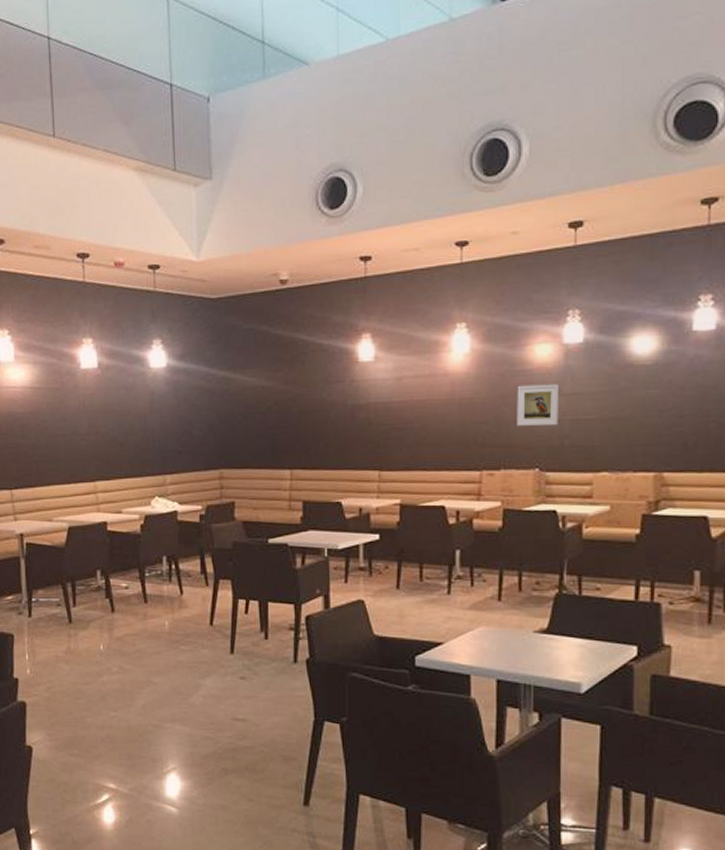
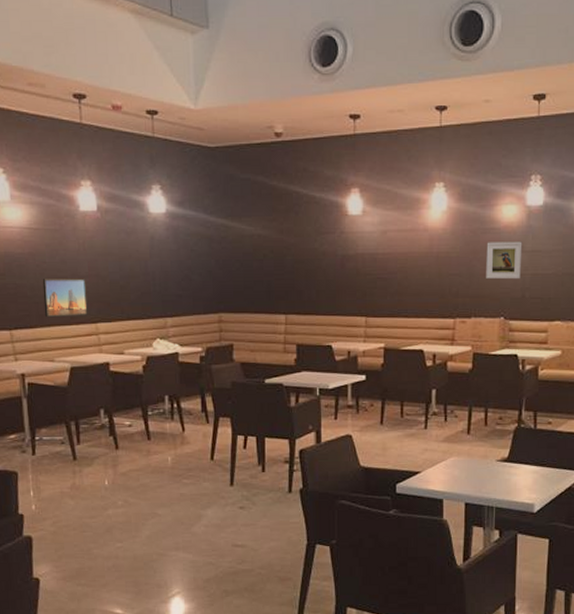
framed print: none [43,436,87,477] -> present [42,278,88,318]

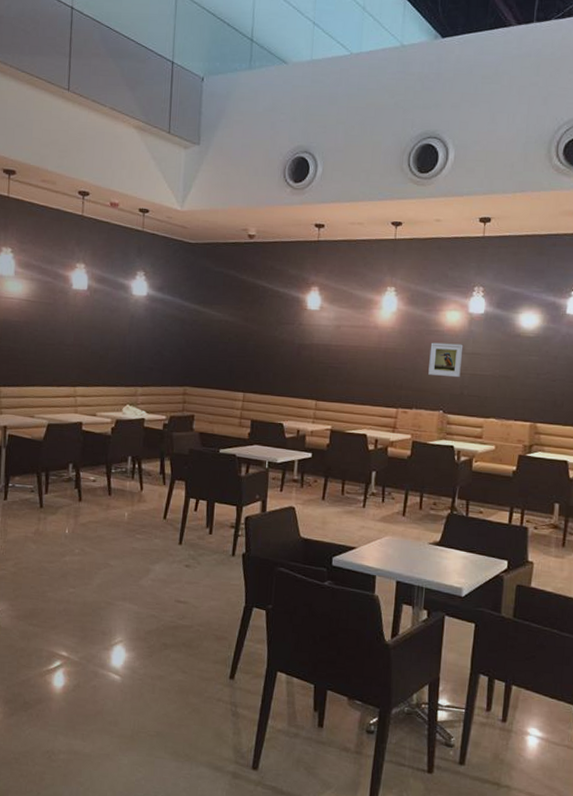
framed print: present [42,278,88,318] -> none [31,344,71,380]

